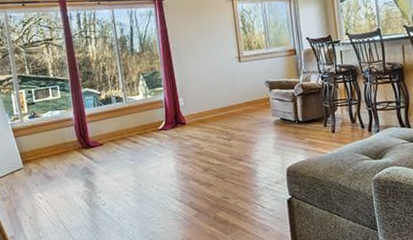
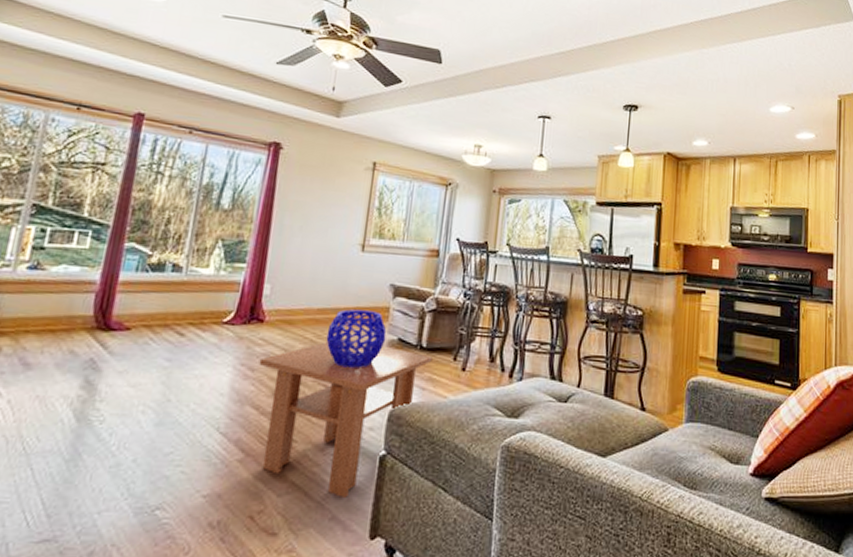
coffee table: none [190,124,309,230] -> present [258,338,433,498]
decorative bowl: none [229,102,272,145] -> present [326,309,386,368]

